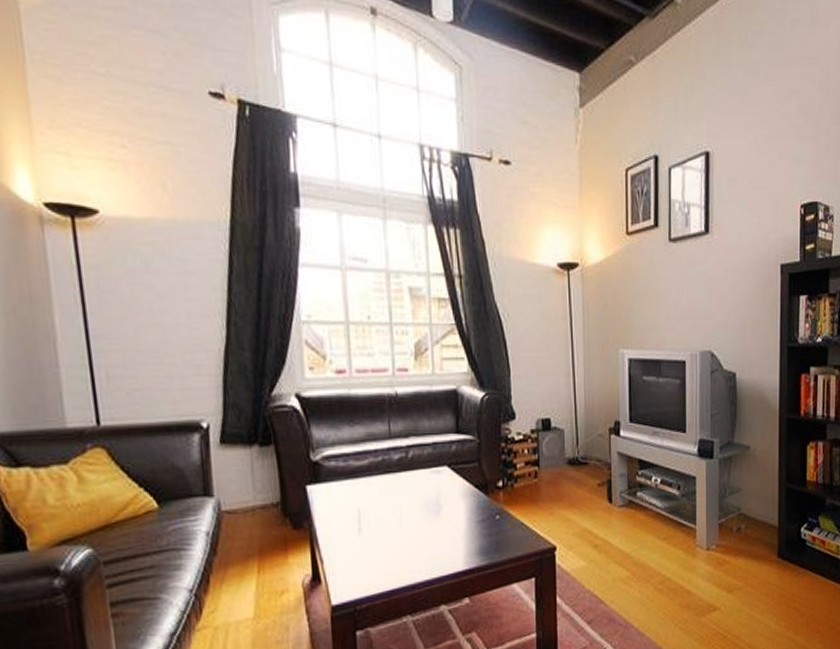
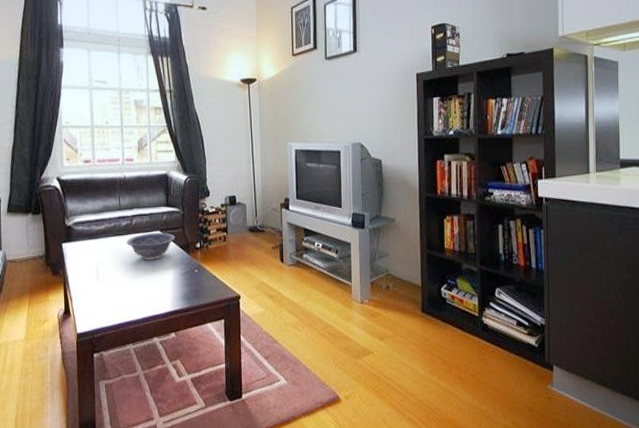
decorative bowl: none [400,468,469,505] -> present [126,233,176,260]

